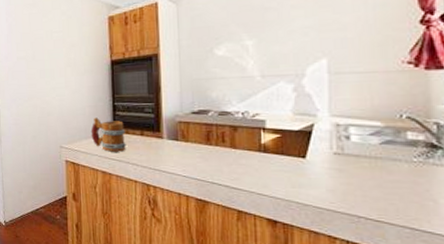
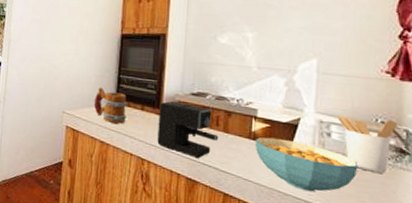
coffee maker: none [159,122,226,179] -> present [157,101,219,159]
cereal bowl: none [265,148,384,200] -> present [254,137,359,192]
utensil holder: none [355,114,426,172] -> present [336,116,398,174]

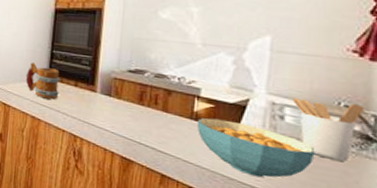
coffee maker: present [157,101,219,159] -> none [91,77,157,138]

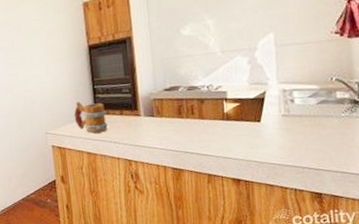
cereal bowl: present [196,118,316,178] -> none [228,113,321,156]
utensil holder: present [291,98,365,162] -> none [297,76,350,126]

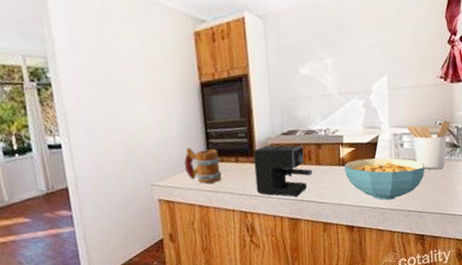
coffee maker: none [136,99,196,149] -> present [253,144,313,198]
cereal bowl: none [228,113,321,156] -> present [344,158,425,201]
utensil holder: none [297,76,350,126] -> present [406,120,451,170]

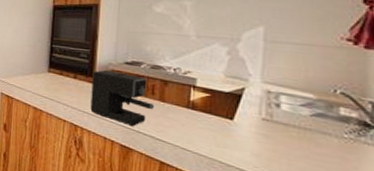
mug: present [184,147,222,184] -> none [27,56,60,92]
cereal bowl: present [344,158,425,201] -> none [193,107,313,164]
utensil holder: present [406,120,451,170] -> none [287,86,362,148]

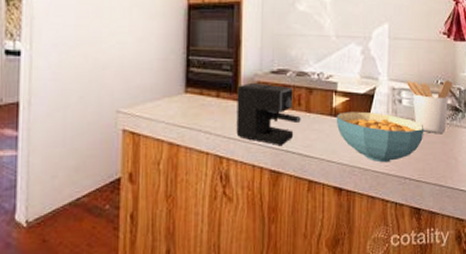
cereal bowl: none [193,107,313,164] -> present [336,111,424,163]
utensil holder: none [287,86,362,148] -> present [406,80,453,133]

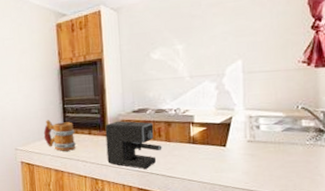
mug: none [157,74,200,118] -> present [43,120,76,151]
cereal bowl: present [336,111,424,163] -> none [194,138,285,181]
utensil holder: present [406,80,453,133] -> none [263,104,316,154]

